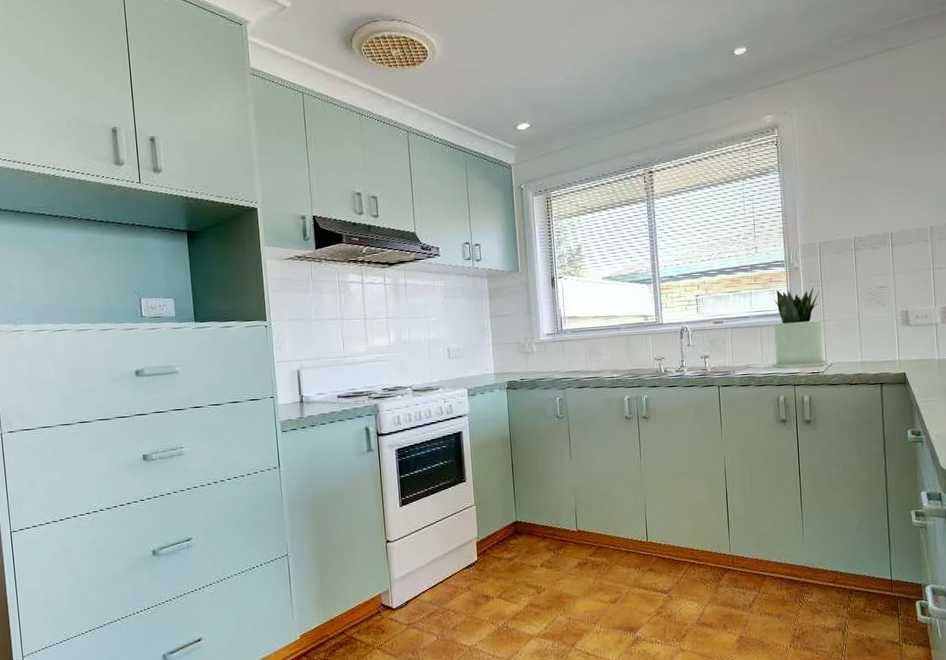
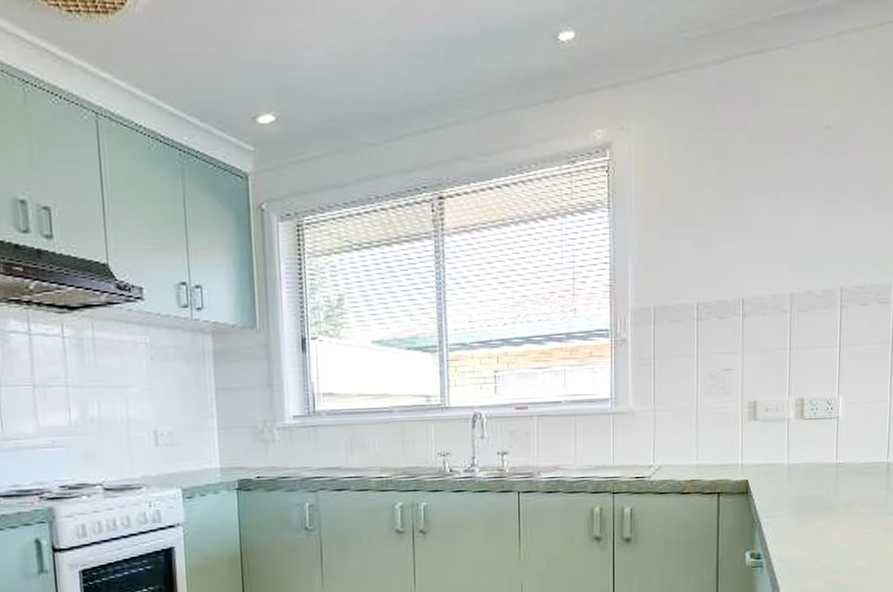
planter: present [771,286,829,369] -> none [585,364,657,472]

